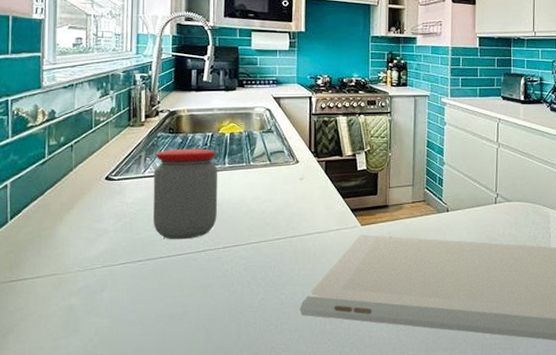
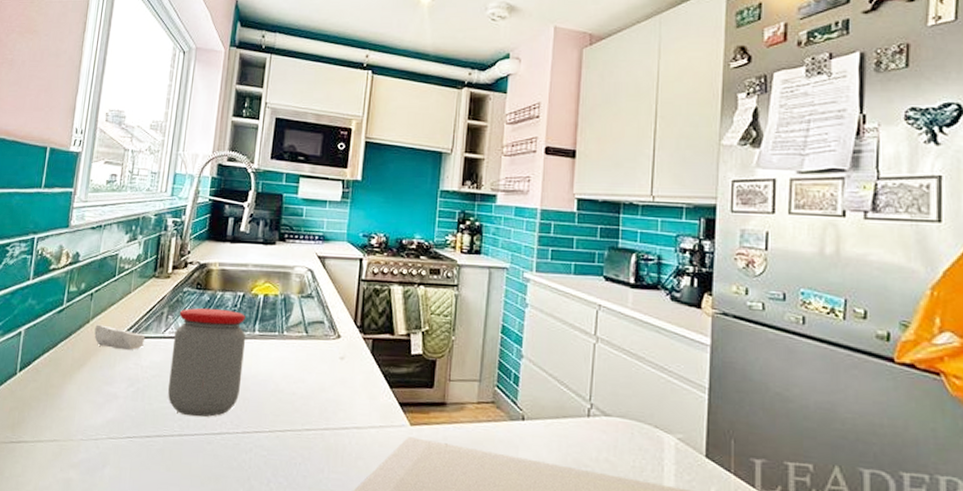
soap bar: none [79,171,127,191] -> present [94,324,146,351]

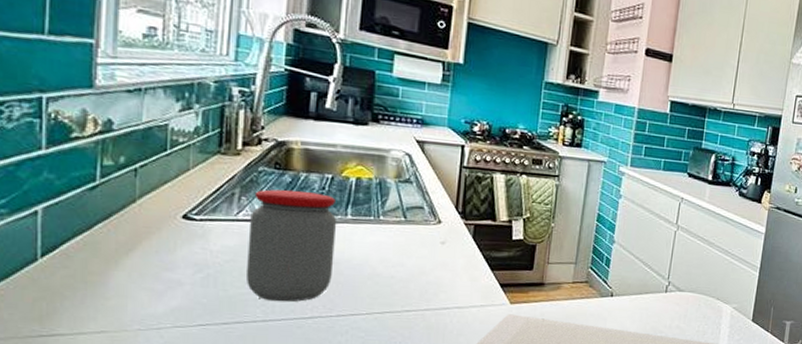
soap bar: present [94,324,146,351] -> none [144,204,213,234]

